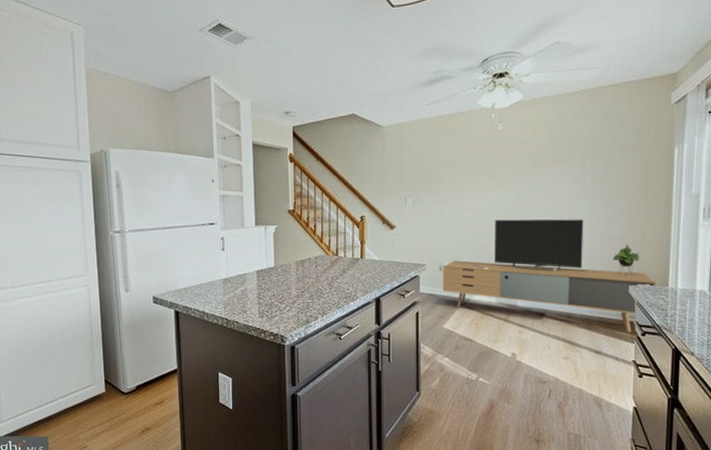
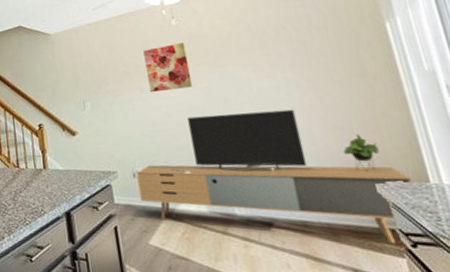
wall art: none [467,148,506,194] -> present [143,42,193,93]

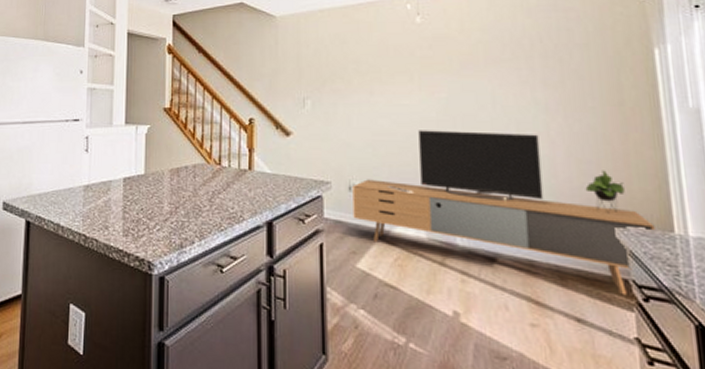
wall art: present [143,42,193,93] -> none [379,44,430,98]

